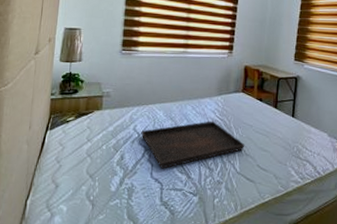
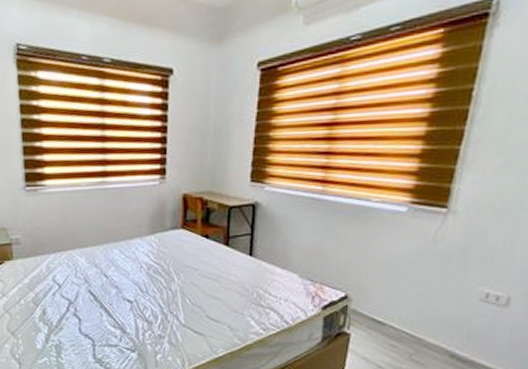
serving tray: present [141,121,245,169] -> none [62,266,190,324]

